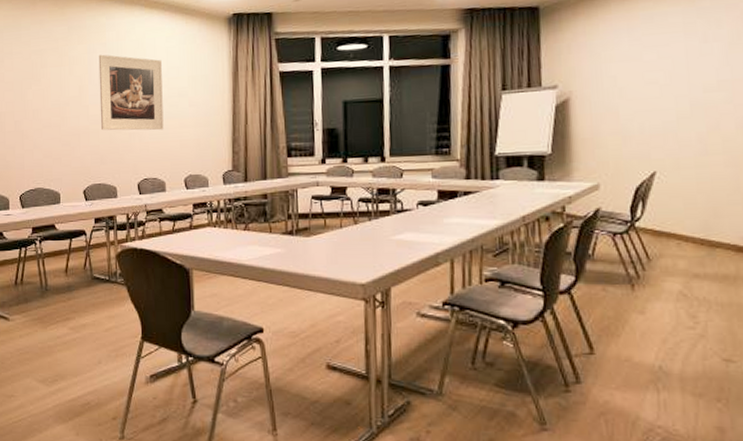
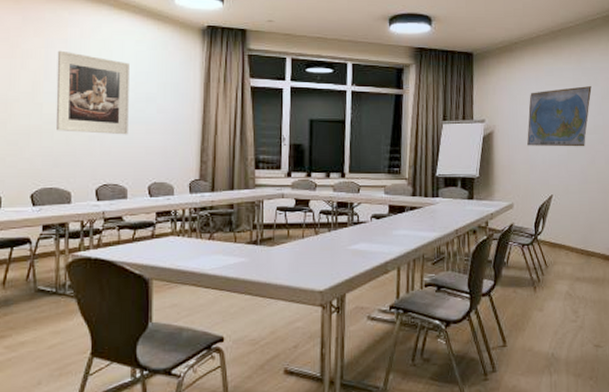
world map: none [617,30,713,113] -> present [527,86,592,147]

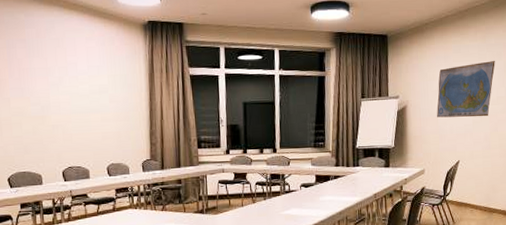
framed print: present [55,50,129,135] -> none [18,50,86,123]

